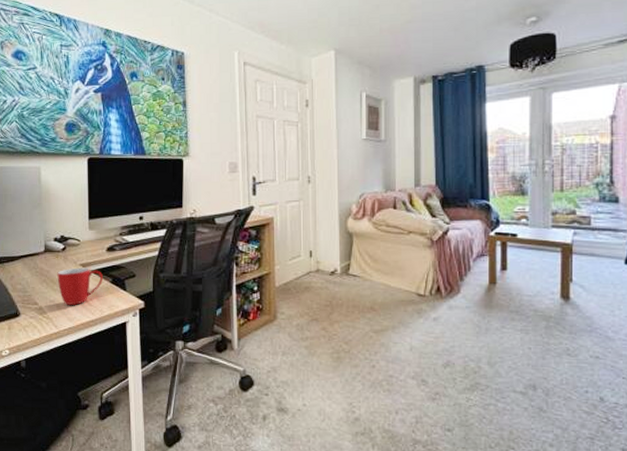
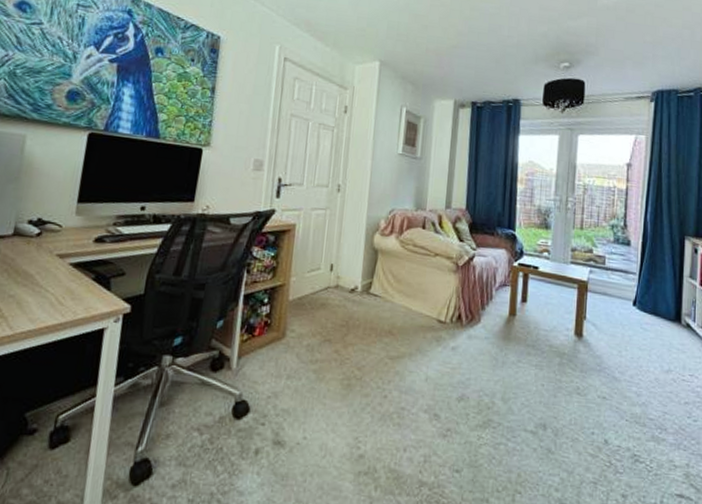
mug: present [57,267,103,305] -> none [23,258,84,303]

